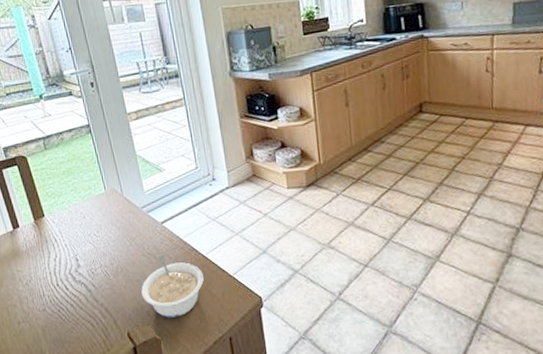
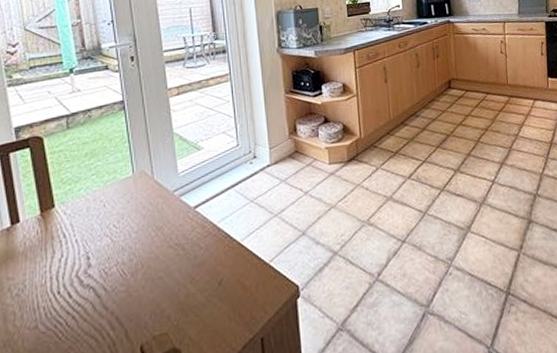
legume: present [141,255,204,318] -> none [163,245,237,322]

